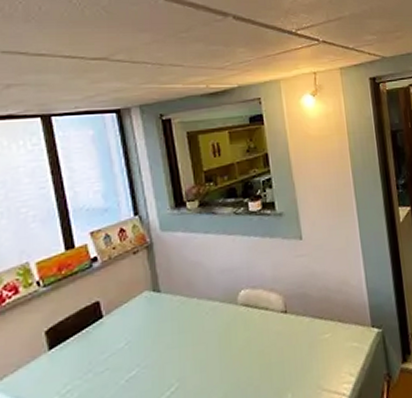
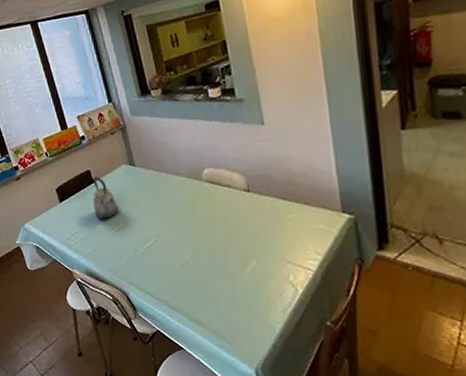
kettle: none [99,309,133,367] -> present [92,177,119,219]

